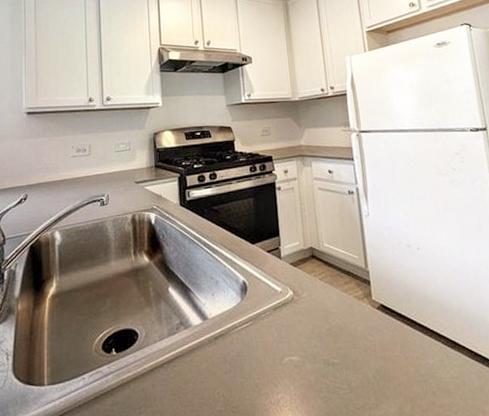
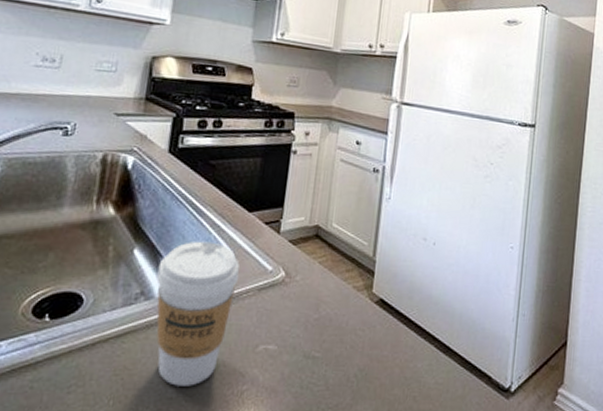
coffee cup: none [190,273,256,400] -> present [156,241,239,386]

